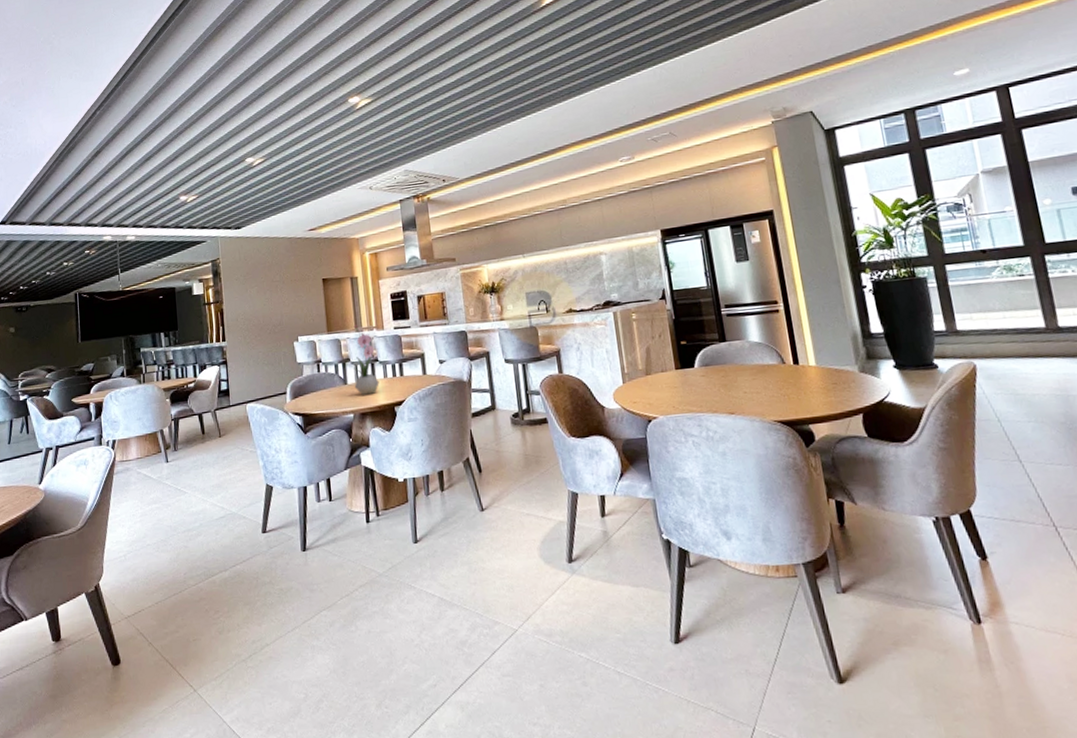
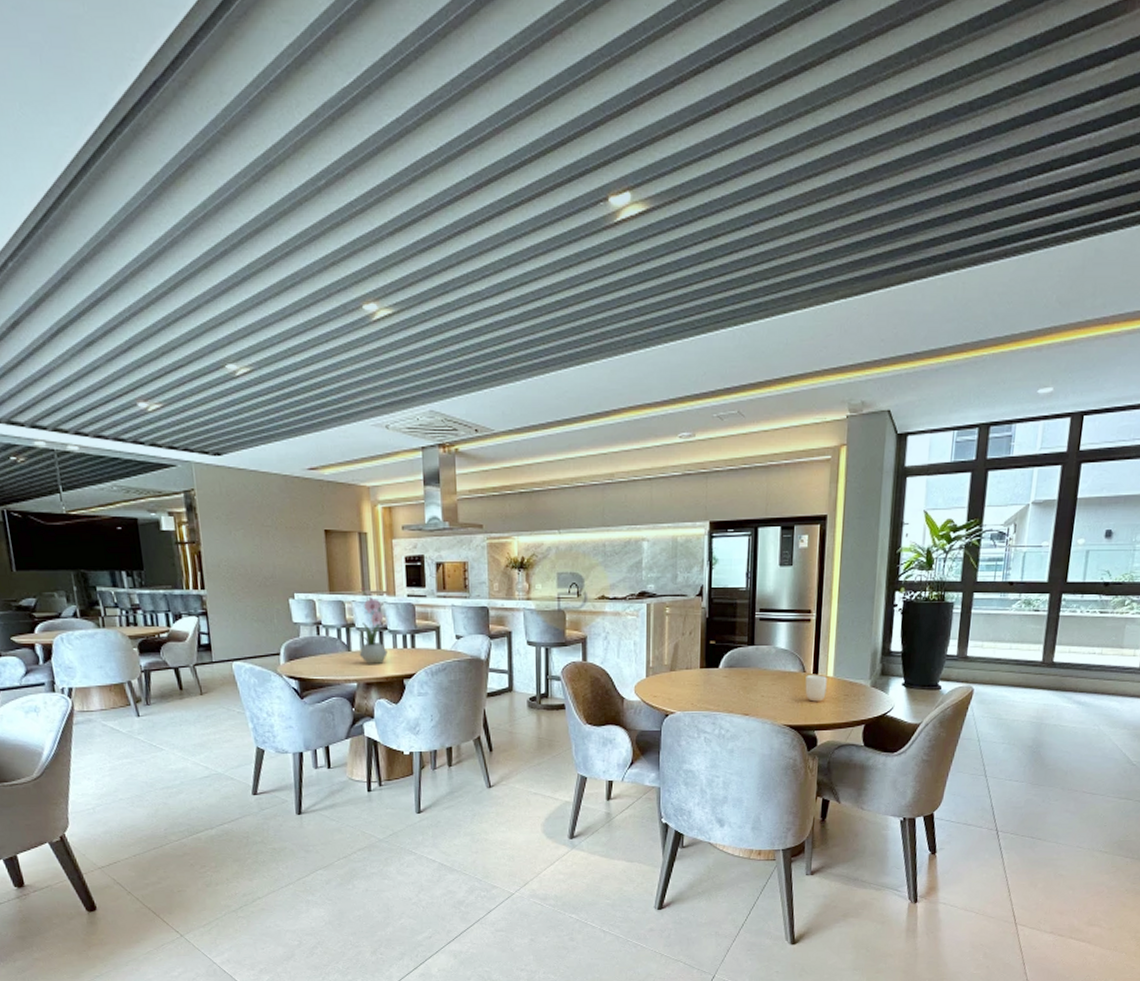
cup: none [786,365,813,394] -> present [805,675,827,702]

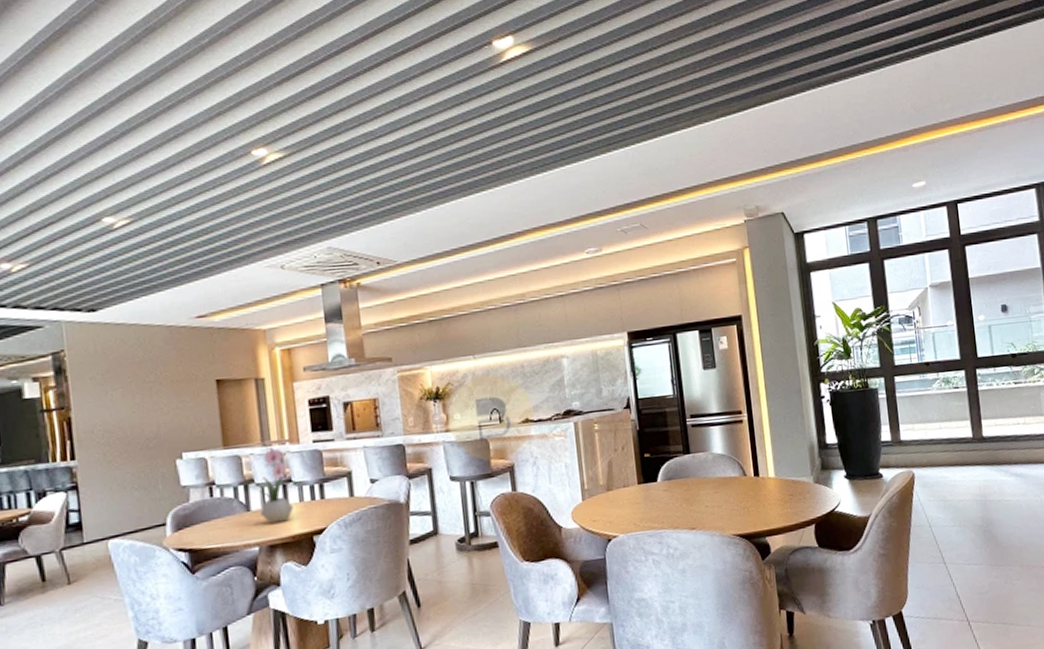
cup: present [805,675,827,702] -> none [747,476,771,506]

